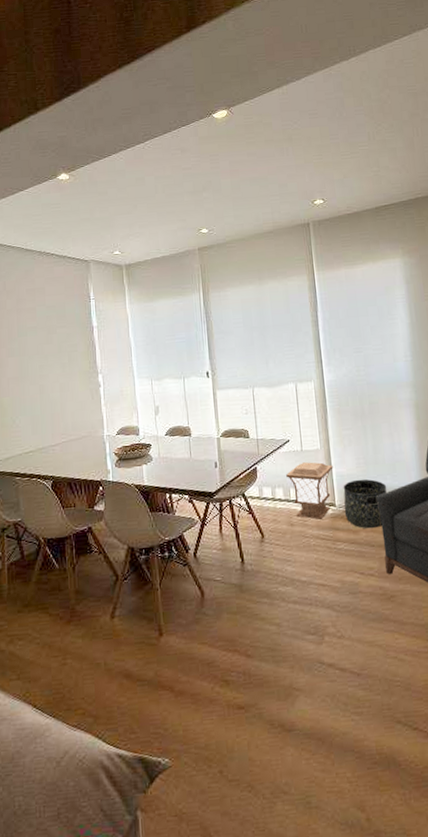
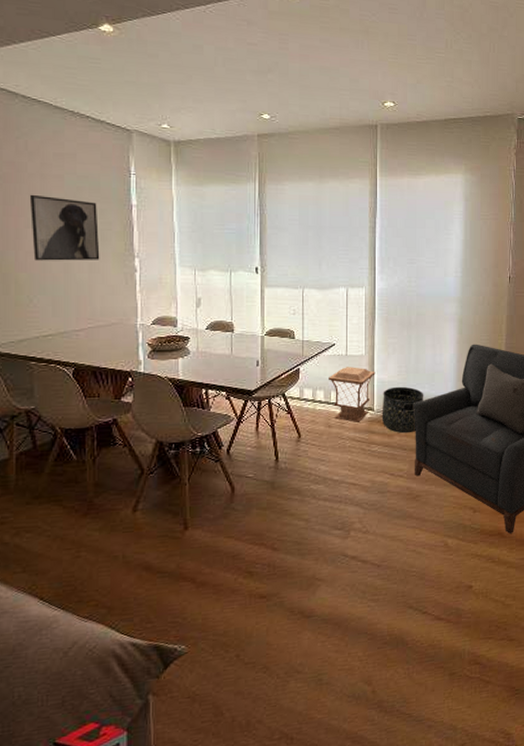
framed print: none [9,327,69,385] -> present [29,194,100,261]

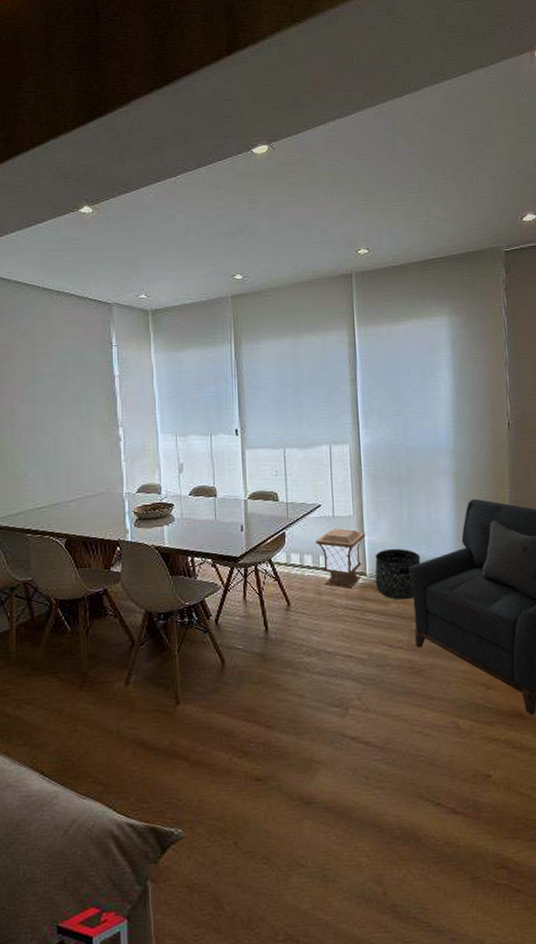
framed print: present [29,194,100,261] -> none [22,372,87,436]

